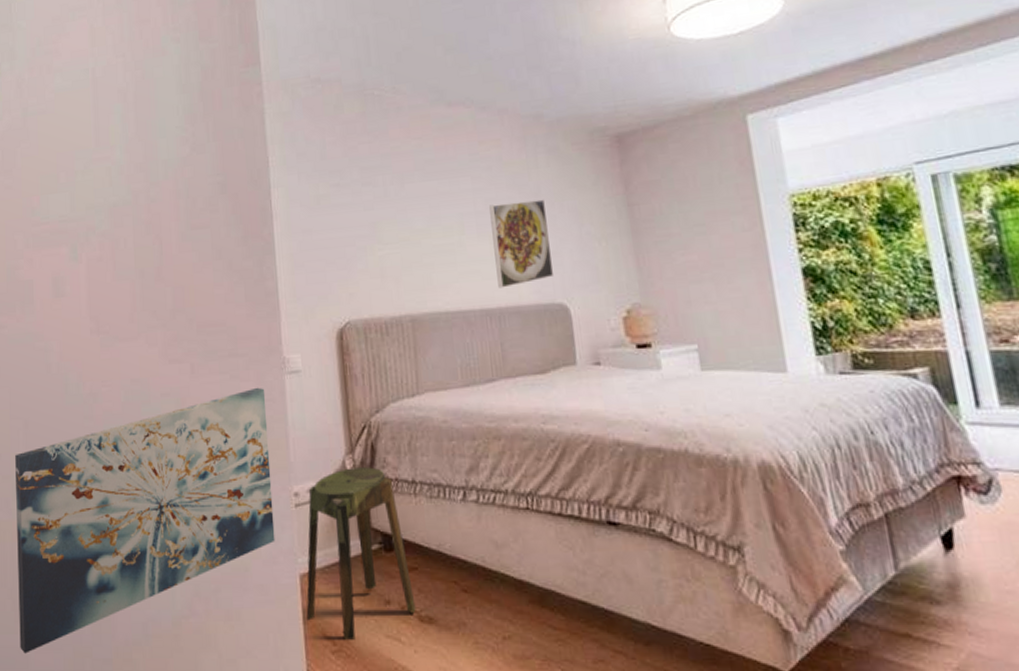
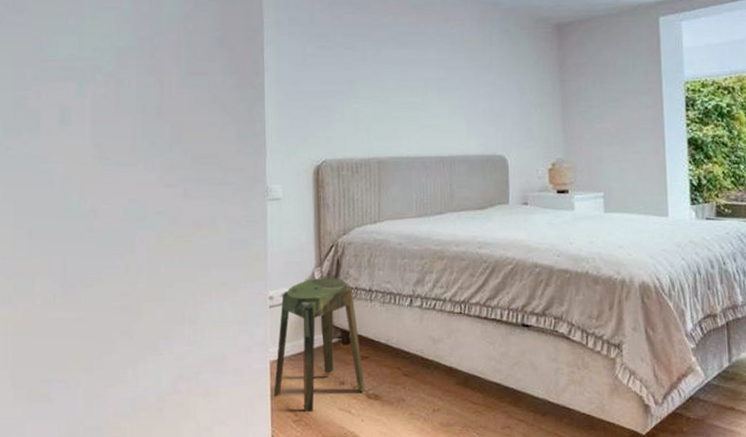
wall art: present [15,387,275,654] -> none [18,210,251,423]
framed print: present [489,199,554,289] -> none [450,71,498,141]

